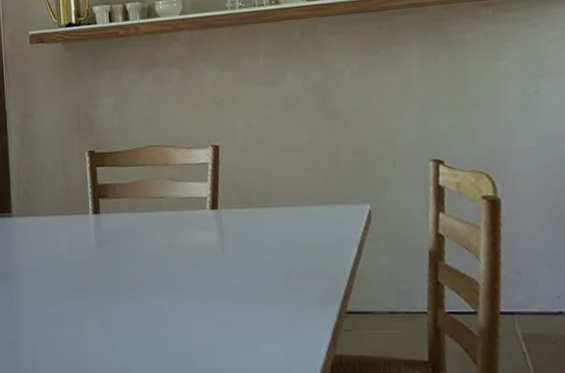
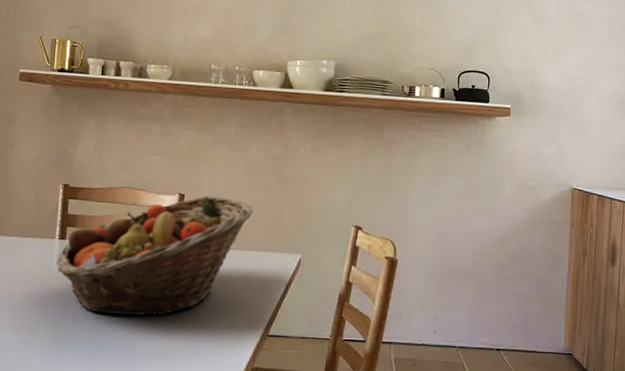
fruit basket: none [94,143,302,298] -> present [56,196,254,316]

